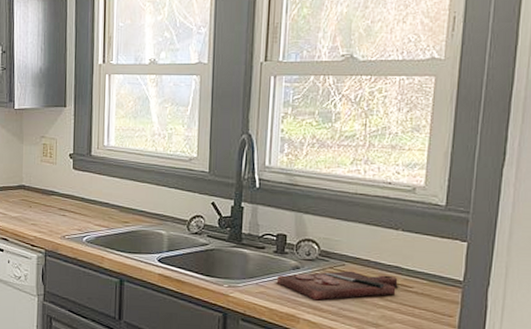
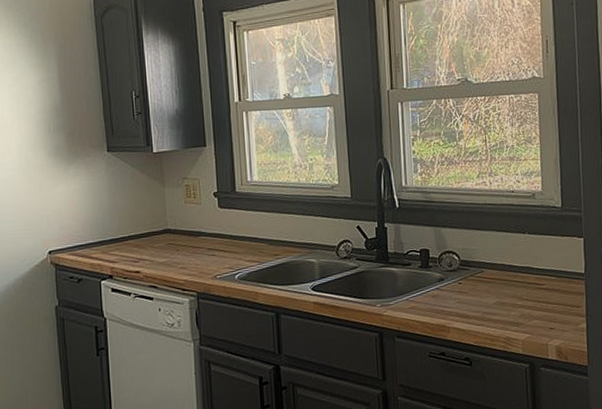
cutting board: present [276,270,398,301] -> none [424,276,531,309]

